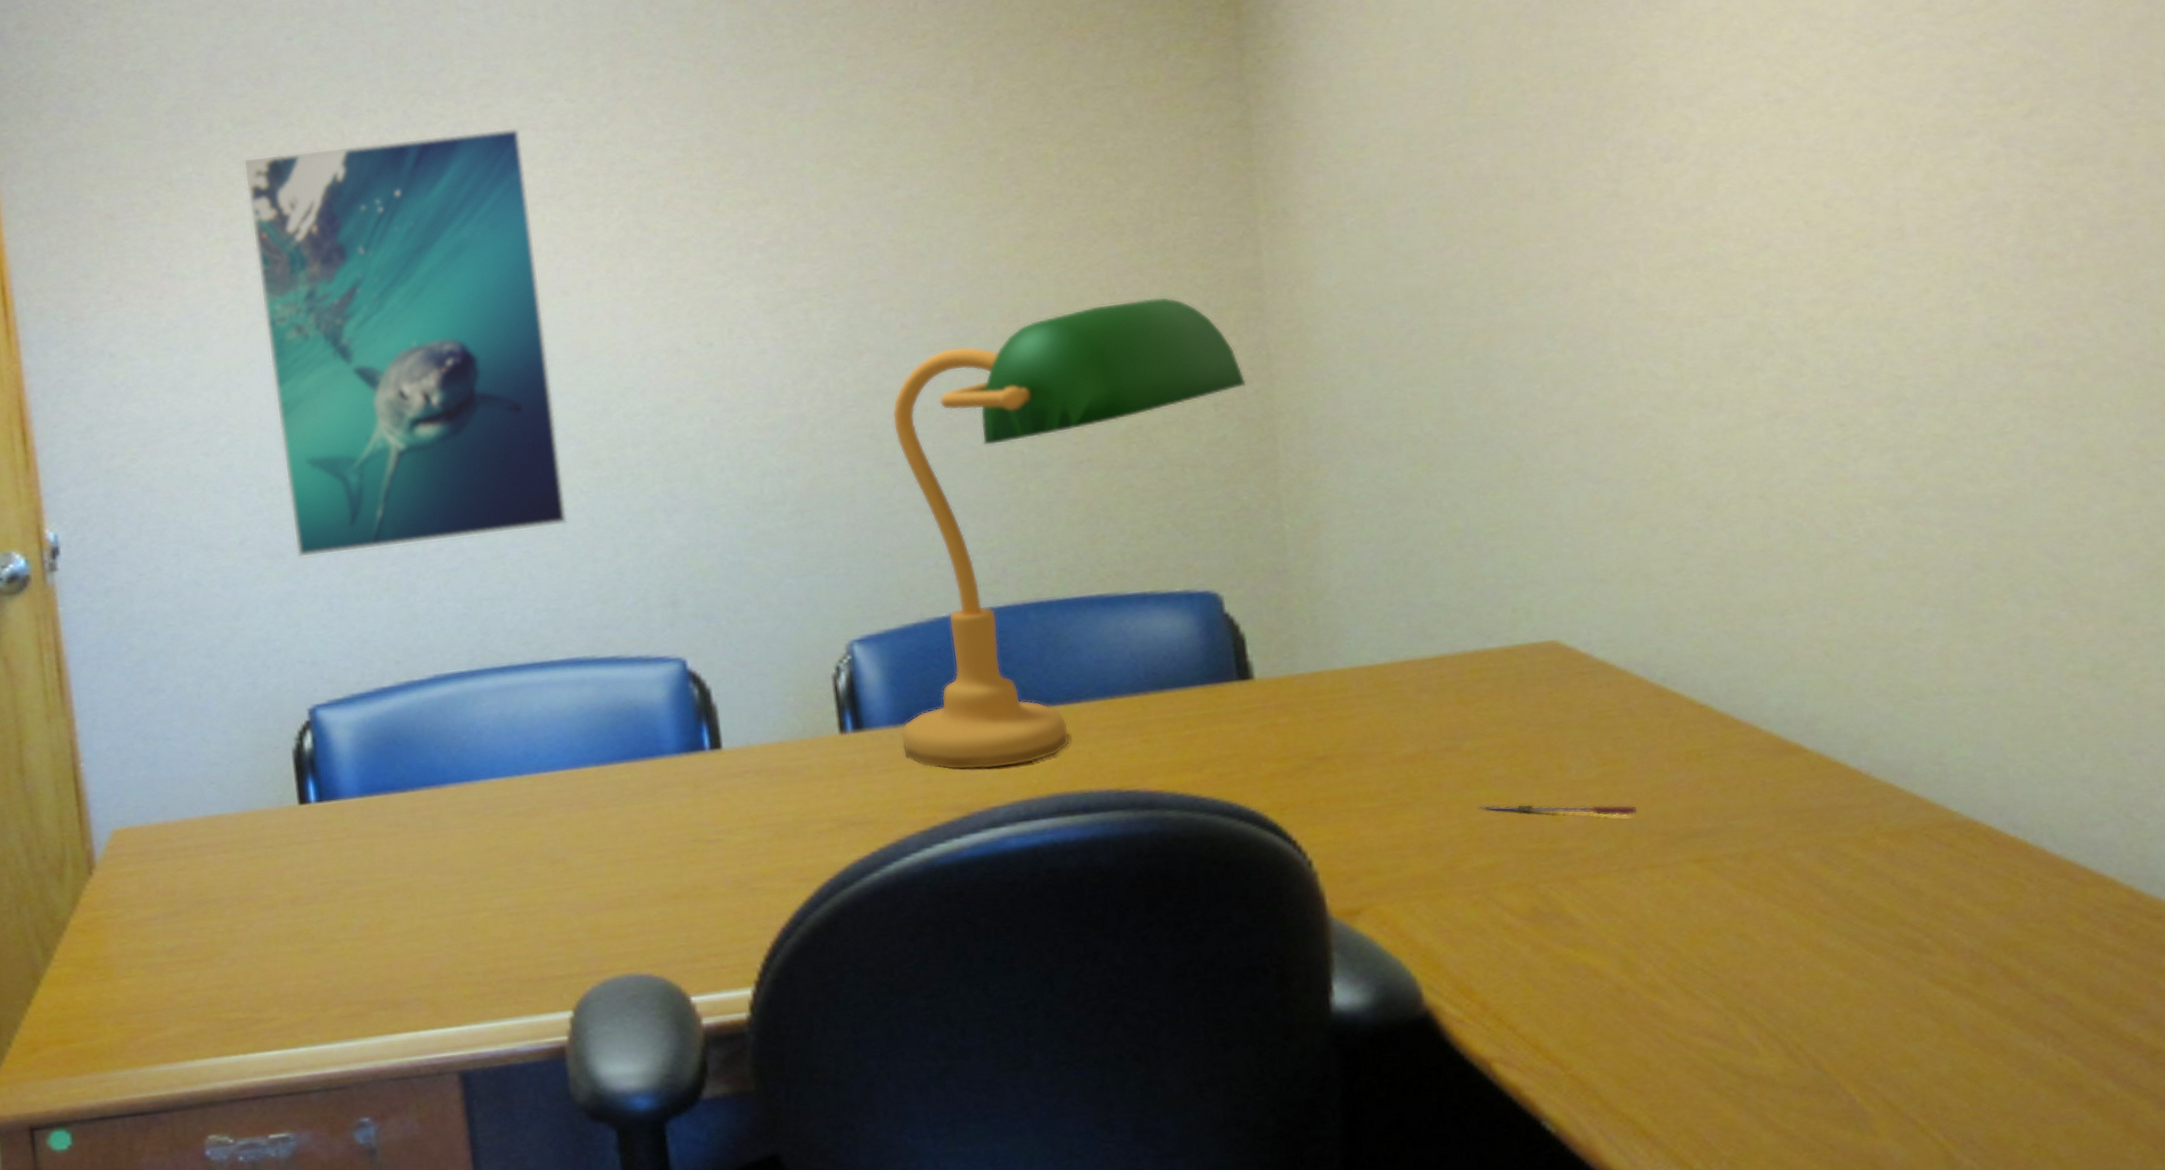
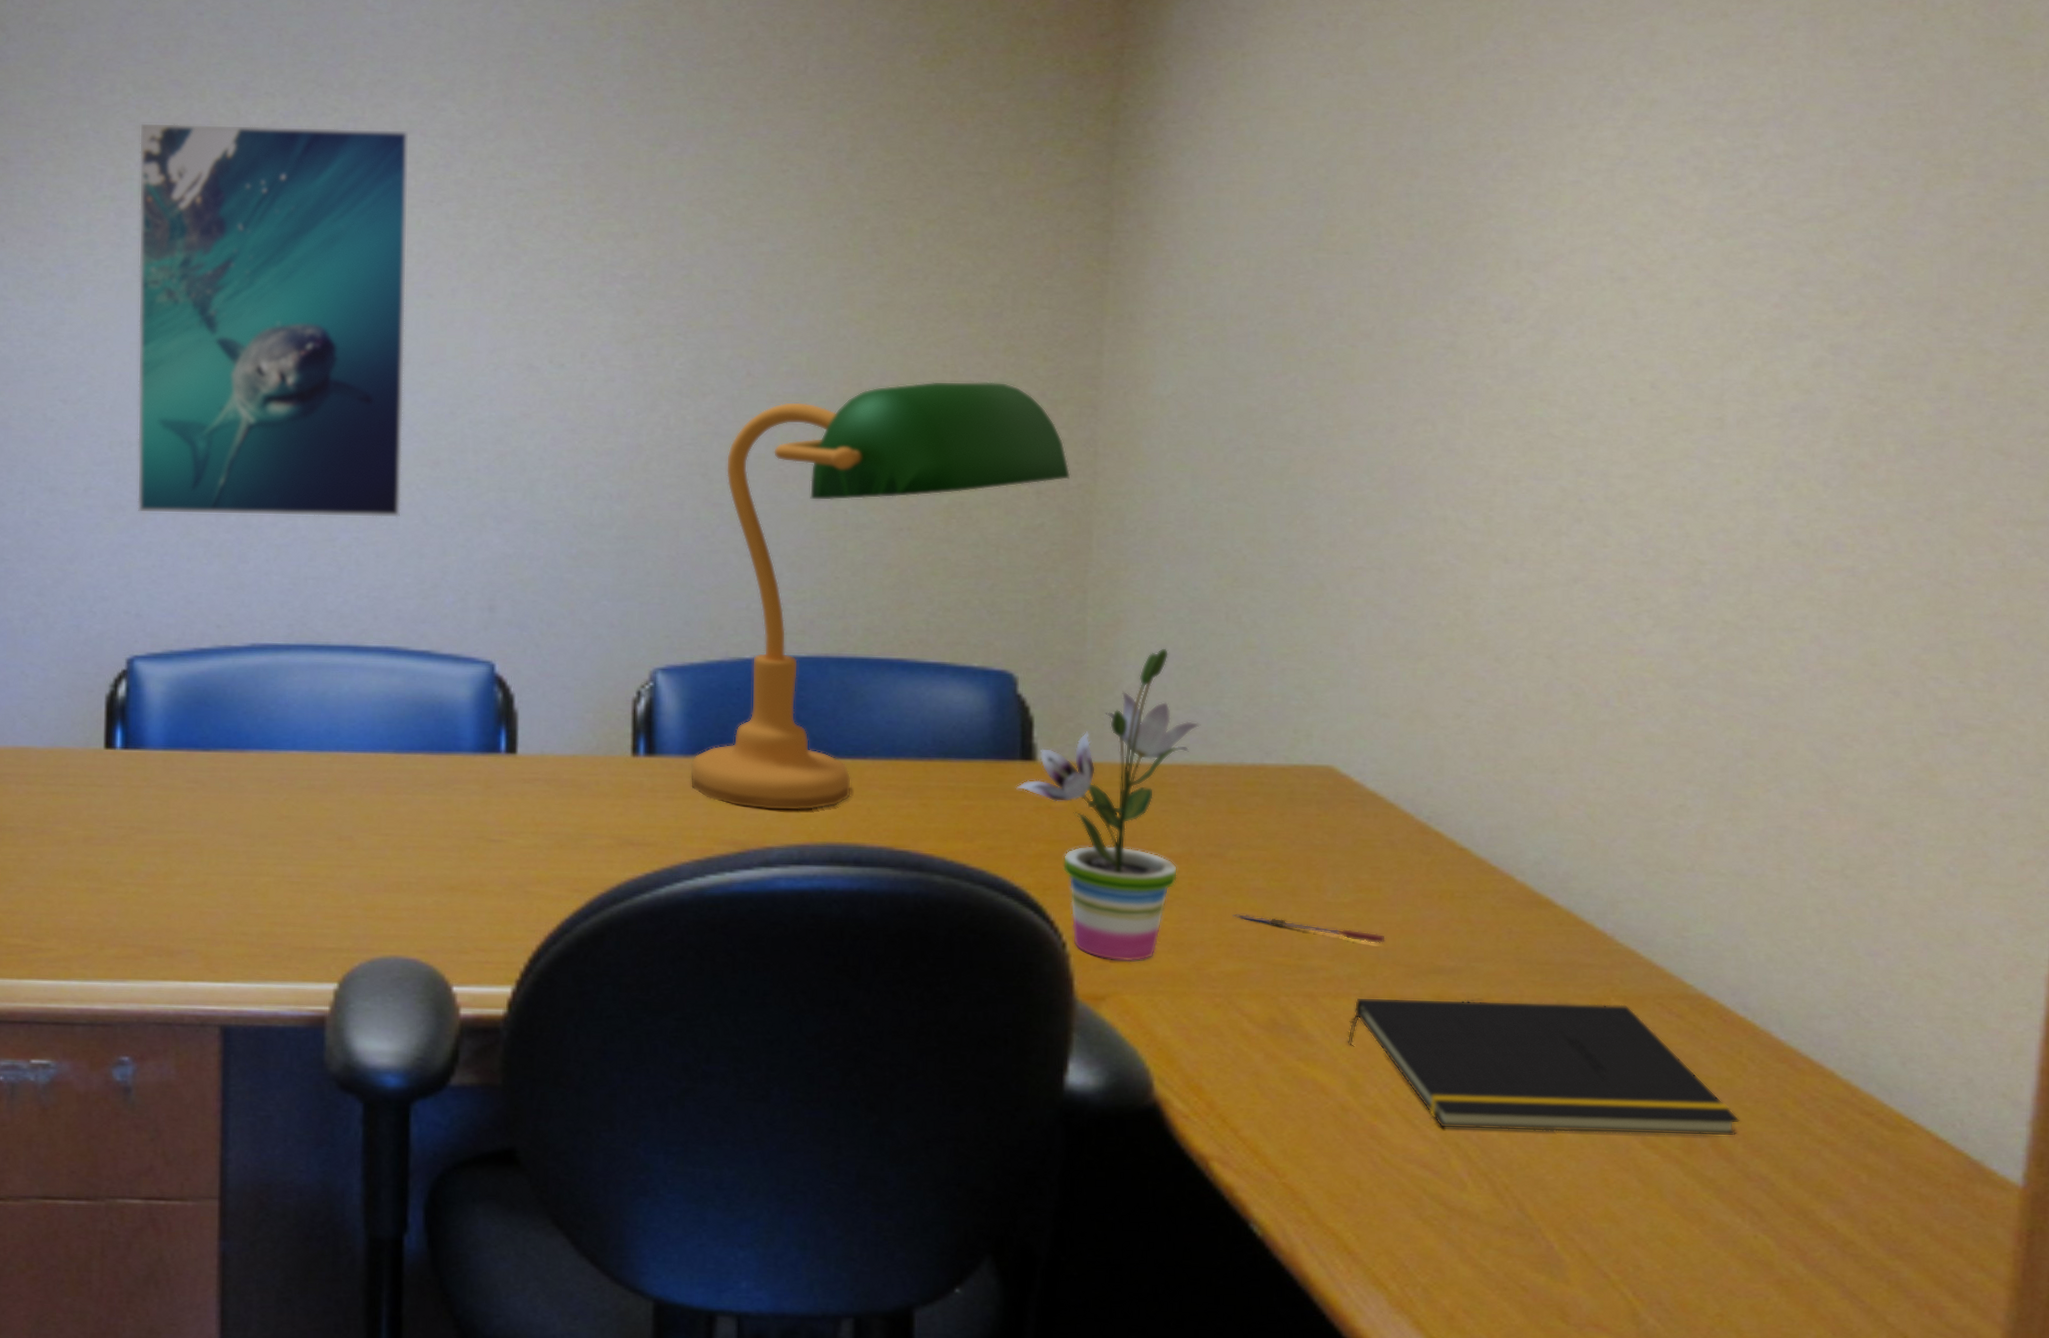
potted plant: none [1238,544,1417,873] -> present [1016,648,1201,962]
notepad: none [1613,841,2026,996] -> present [1347,997,1740,1137]

